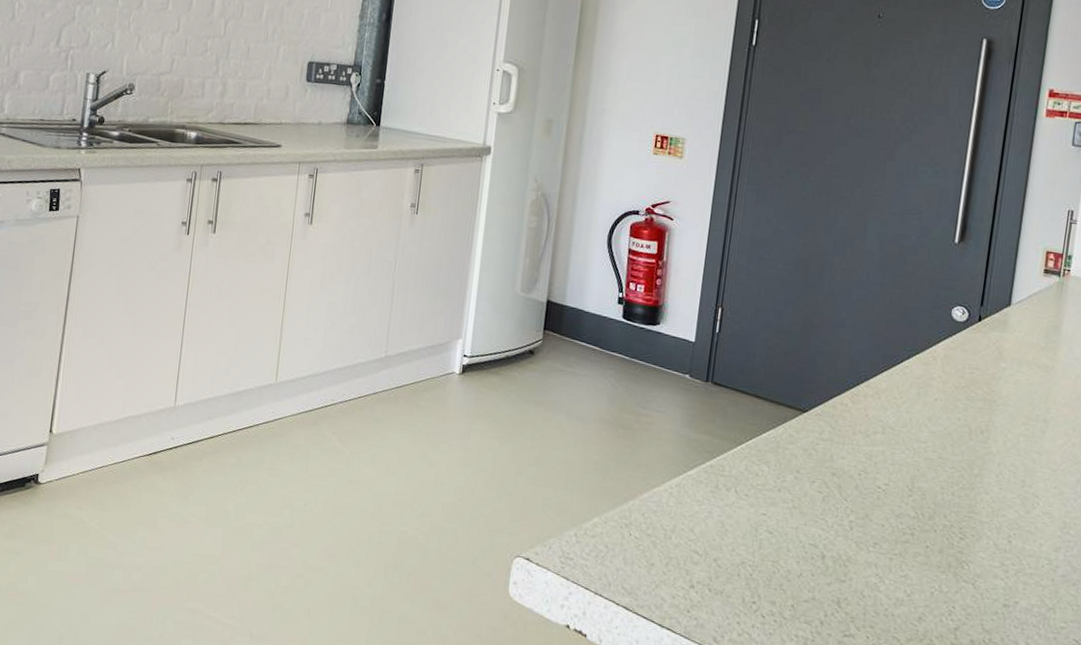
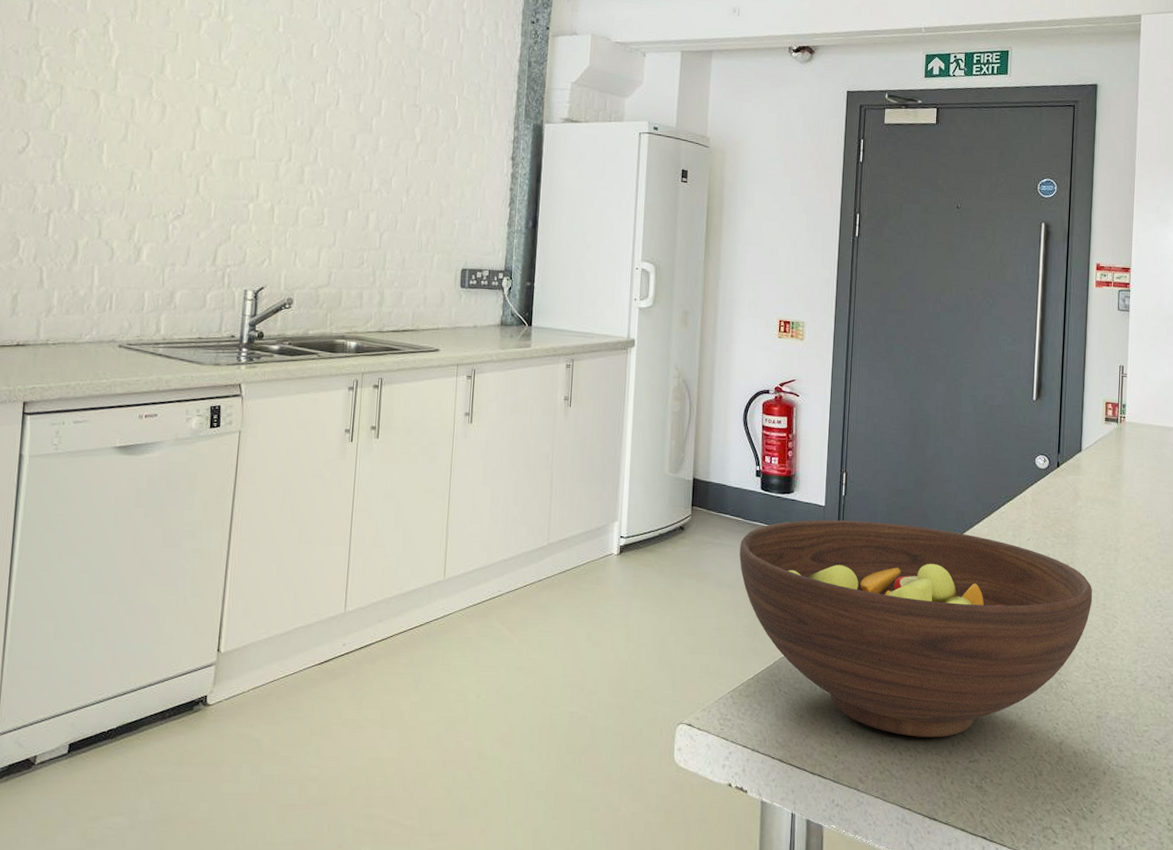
fruit bowl: none [593,355,1011,606] -> present [739,519,1093,738]

